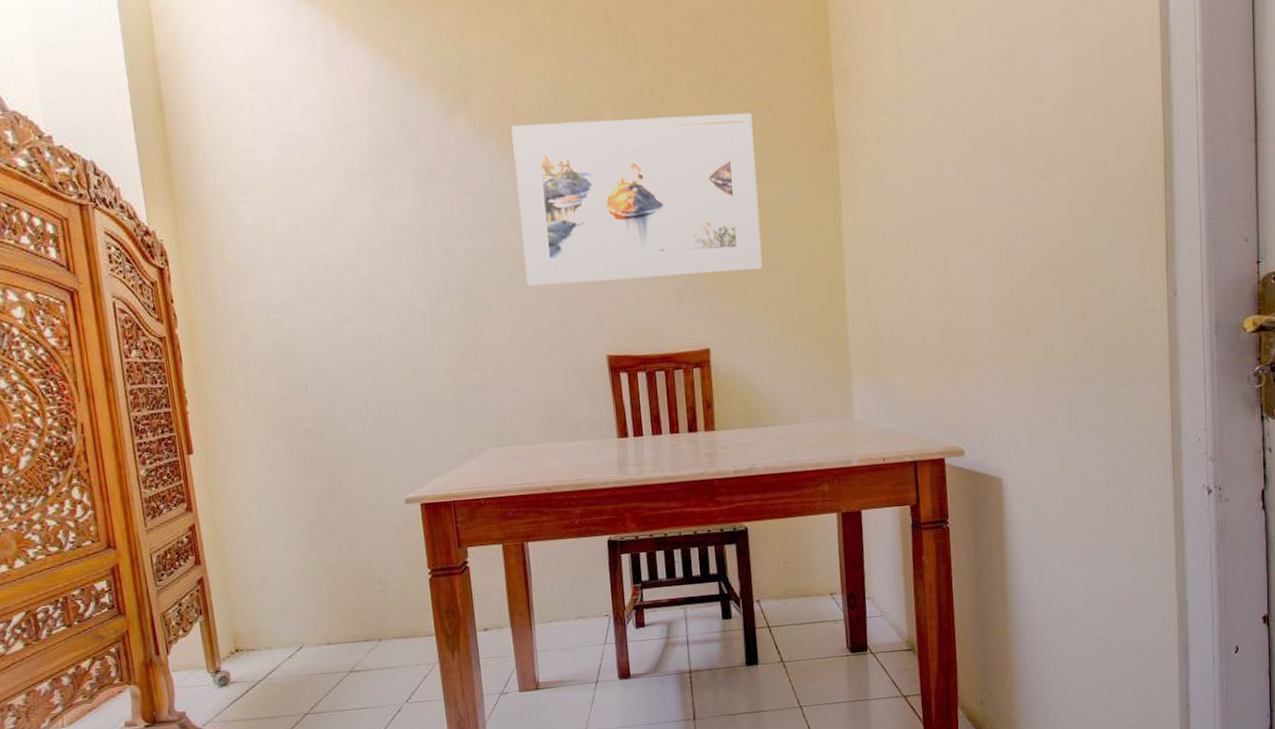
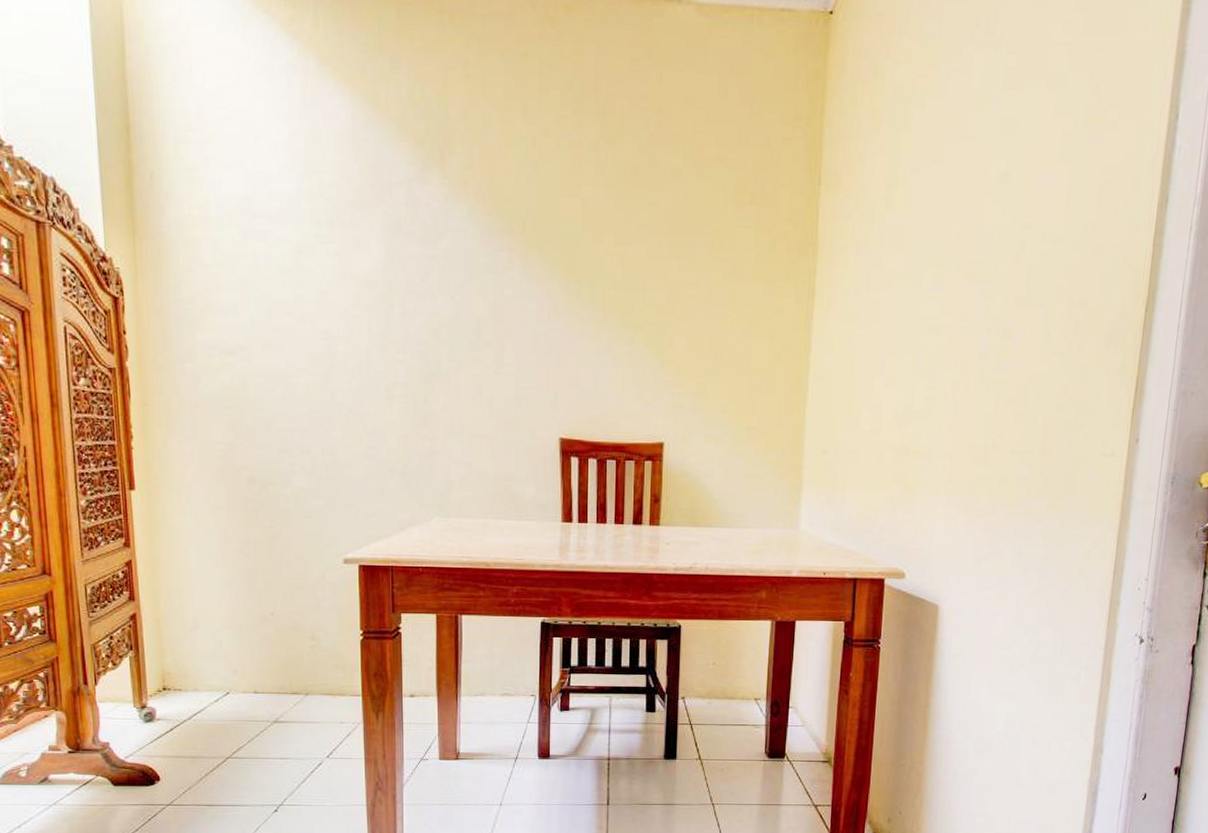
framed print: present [511,113,763,286] -> none [486,189,734,369]

